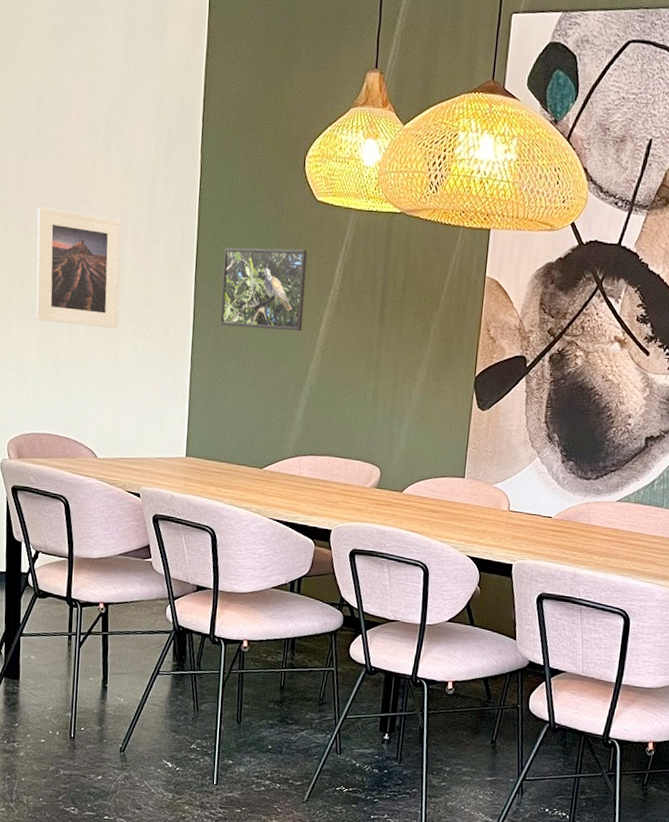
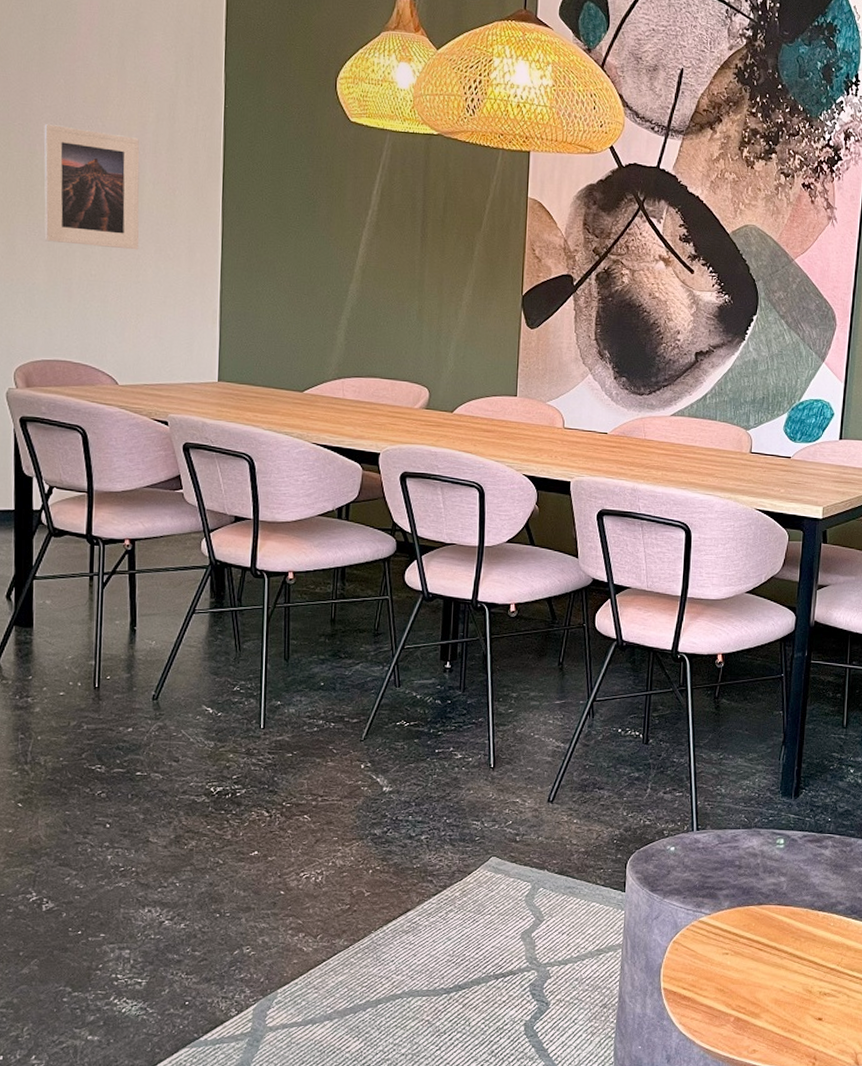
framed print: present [220,247,307,331] -> none [251,167,342,252]

